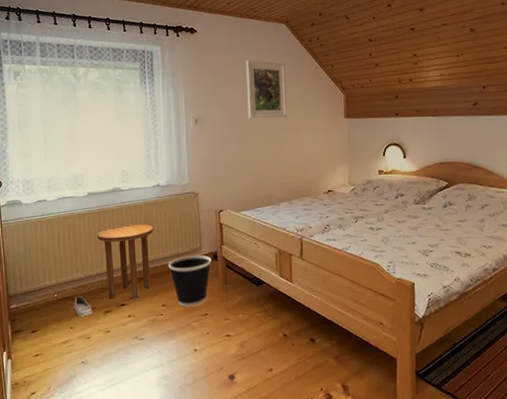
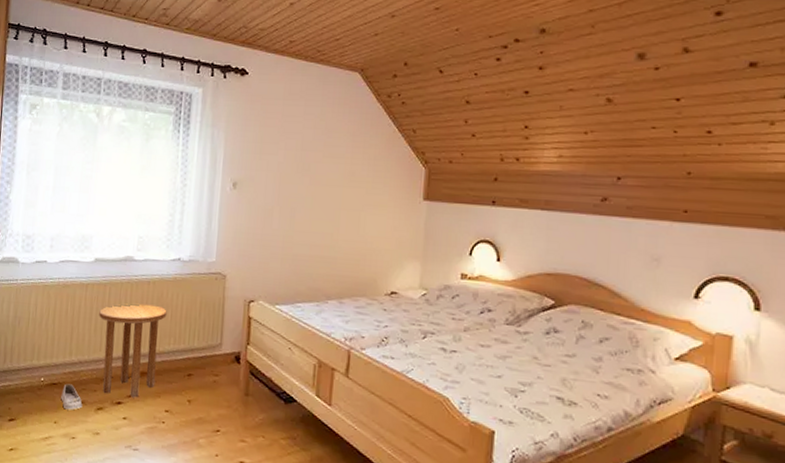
wastebasket: present [168,255,211,307] -> none [178,352,232,419]
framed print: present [245,60,287,118] -> none [299,114,353,192]

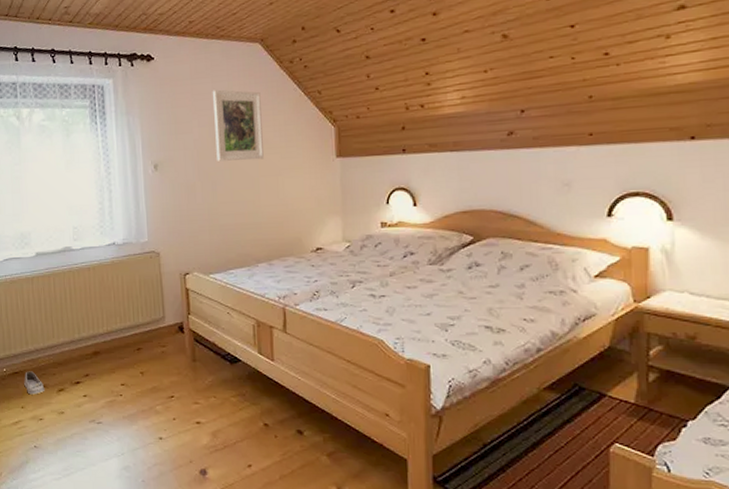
side table: present [99,303,167,398] -> none [47,289,110,376]
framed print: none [299,114,353,192] -> present [212,89,264,161]

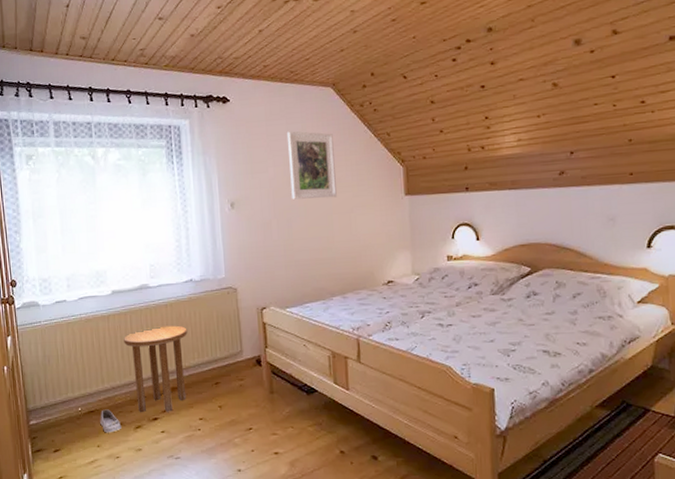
side table: none [47,289,110,376] -> present [124,325,188,413]

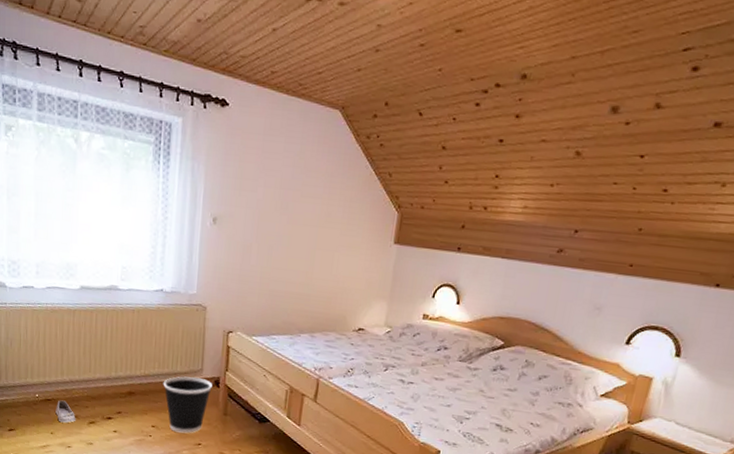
side table: present [124,325,188,413] -> none [87,329,151,415]
wastebasket: none [205,360,254,420] -> present [163,376,212,434]
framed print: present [286,131,337,200] -> none [277,151,332,233]

